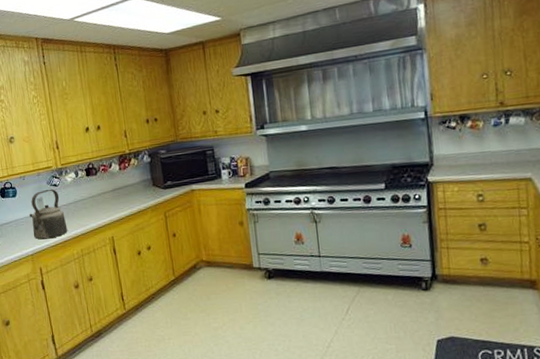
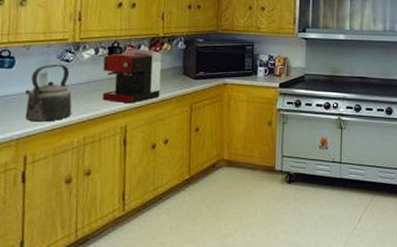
coffee maker: none [83,167,136,217] -> present [103,49,162,104]

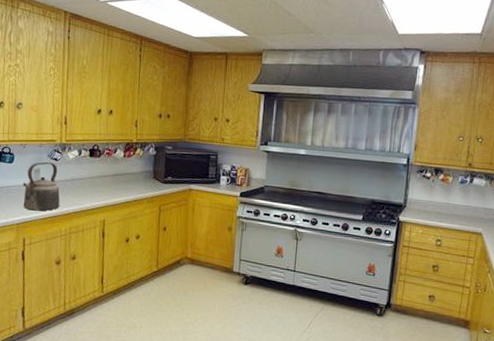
coffee maker: present [103,49,162,104] -> none [85,152,135,201]

